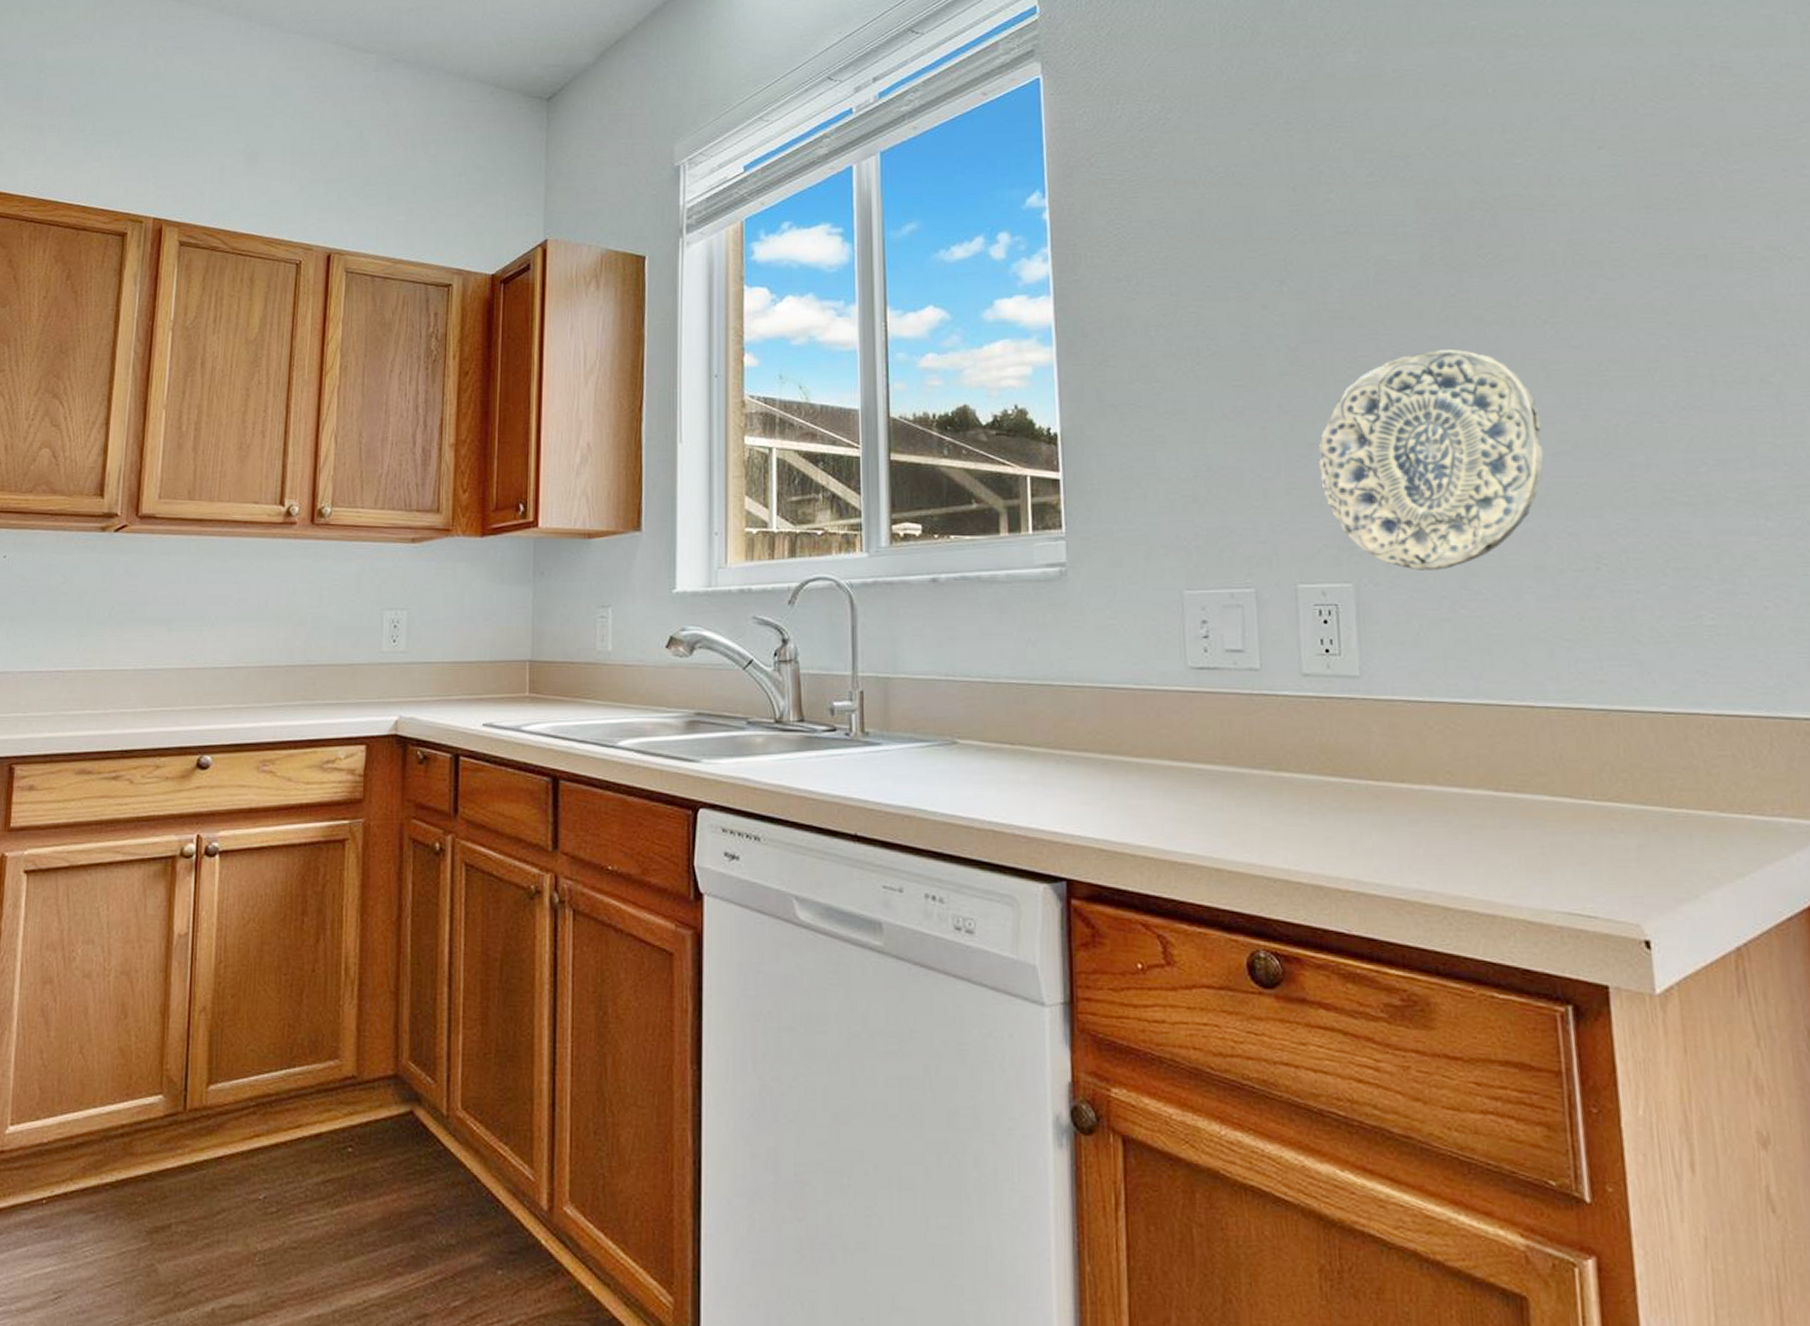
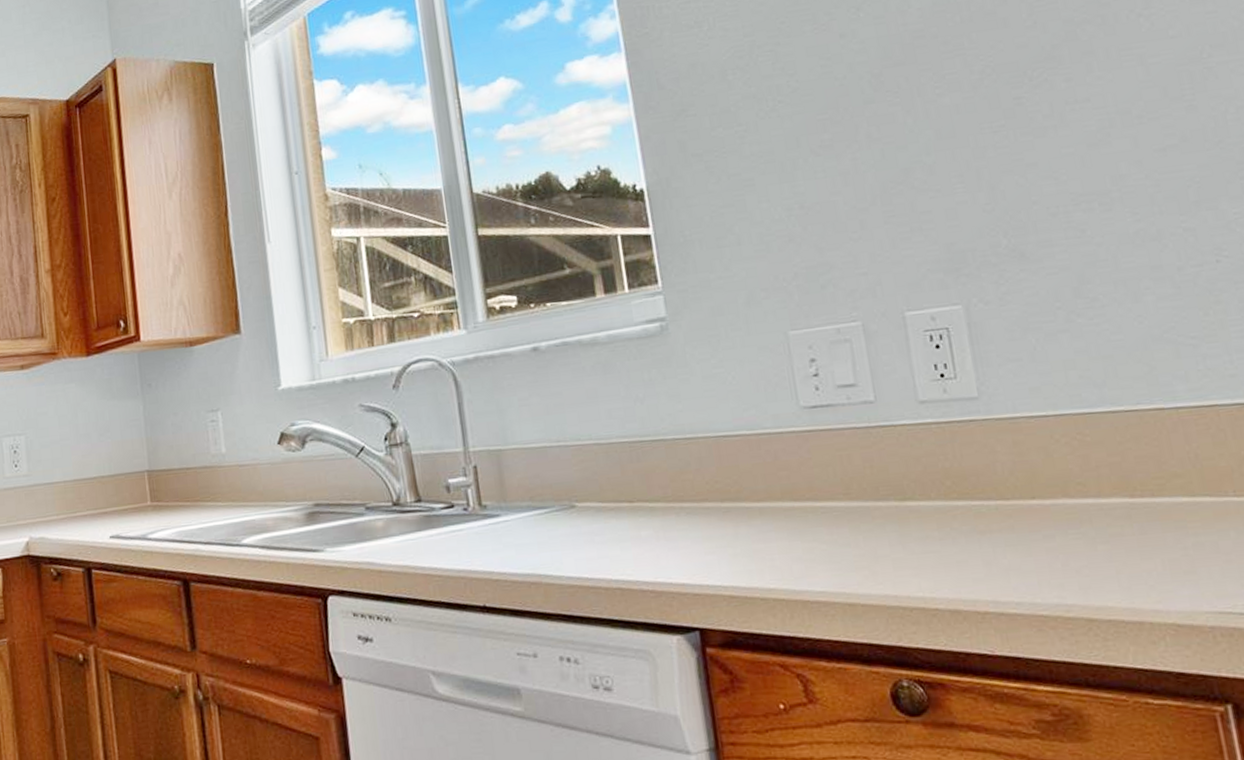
decorative plate: present [1319,350,1544,571] -> none [913,54,1151,285]

